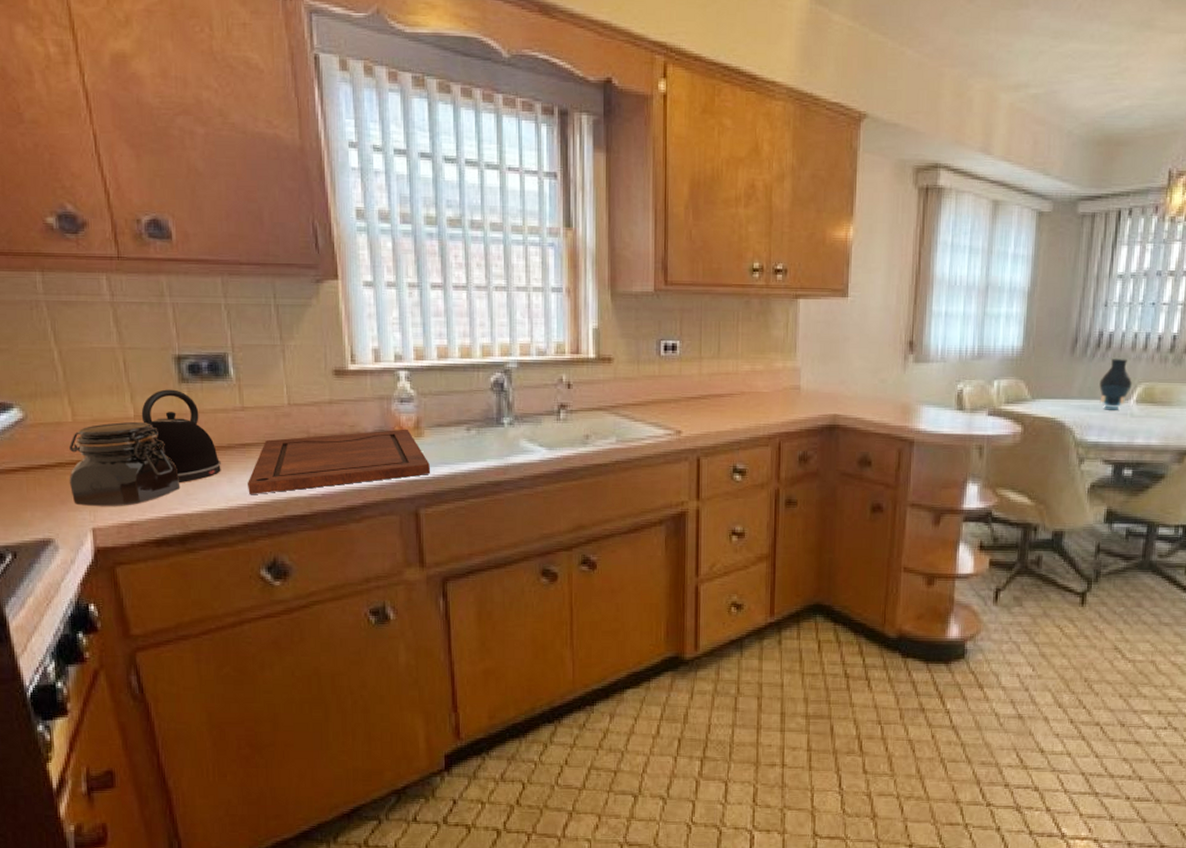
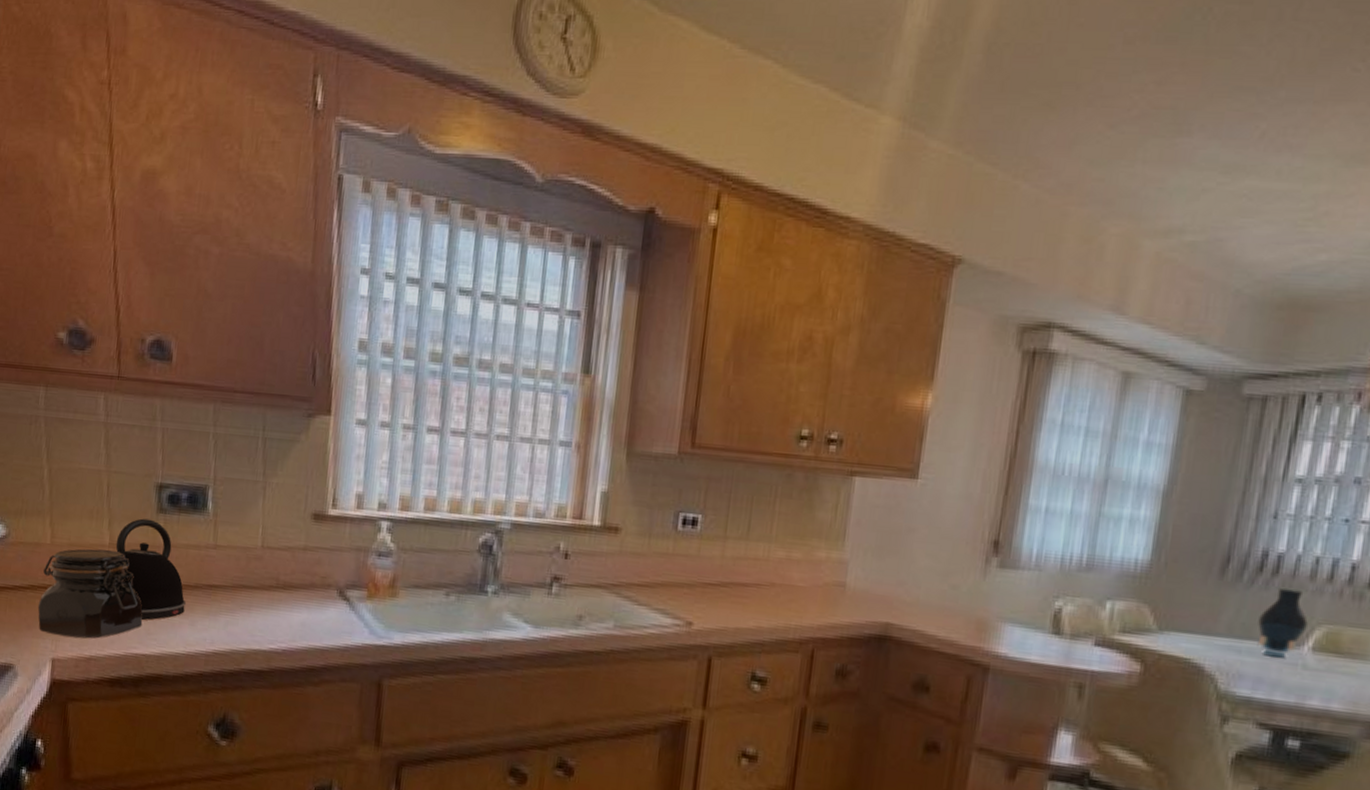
cutting board: present [248,429,431,495] -> none [208,583,401,642]

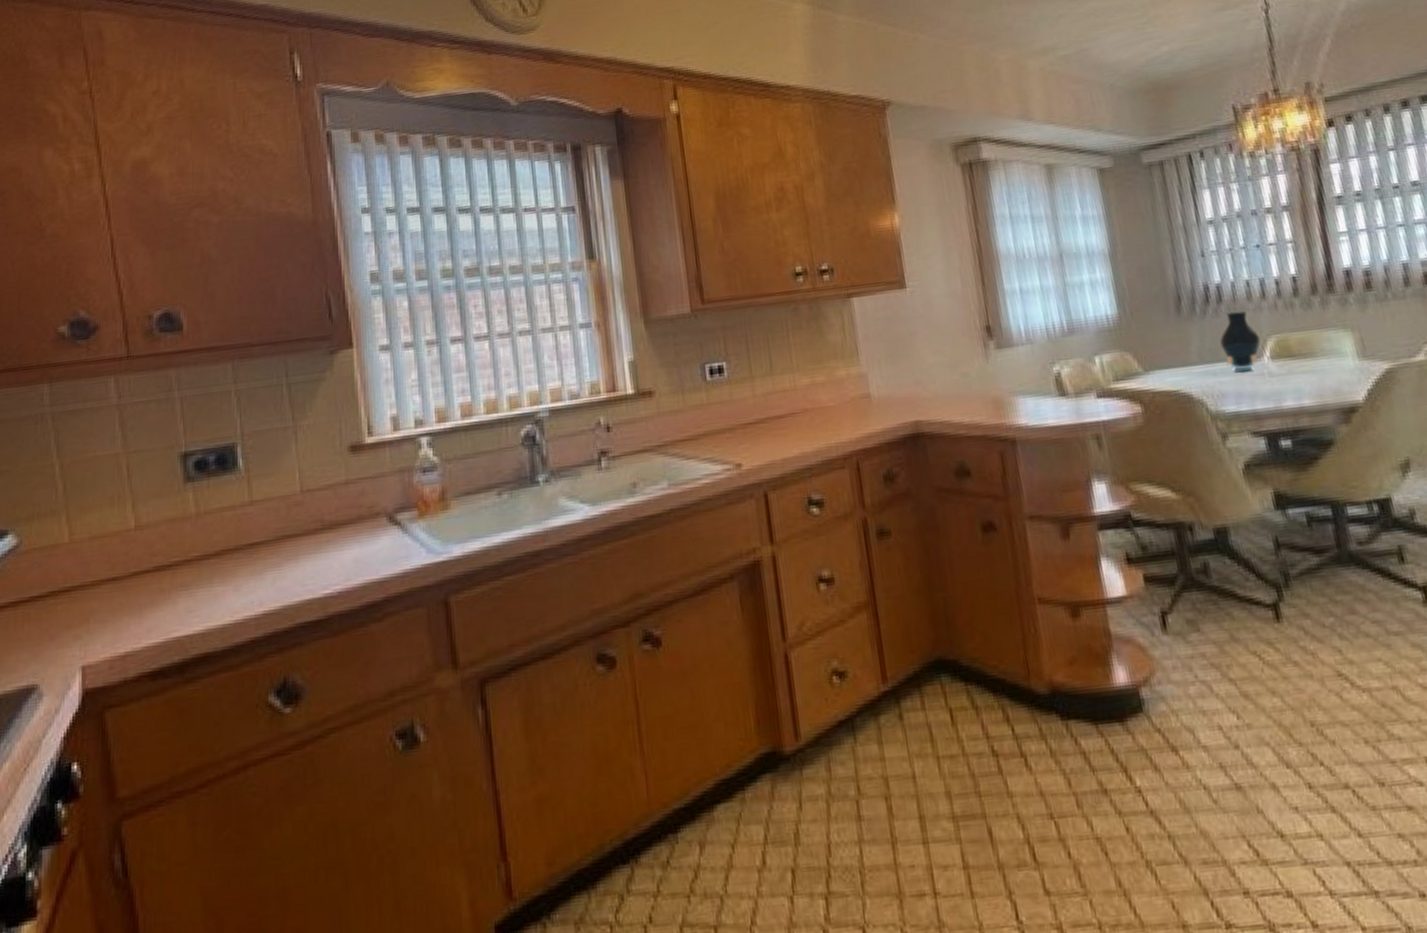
jar: present [37,549,143,640] -> none [60,532,181,641]
kettle: present [115,518,187,621] -> none [142,491,228,600]

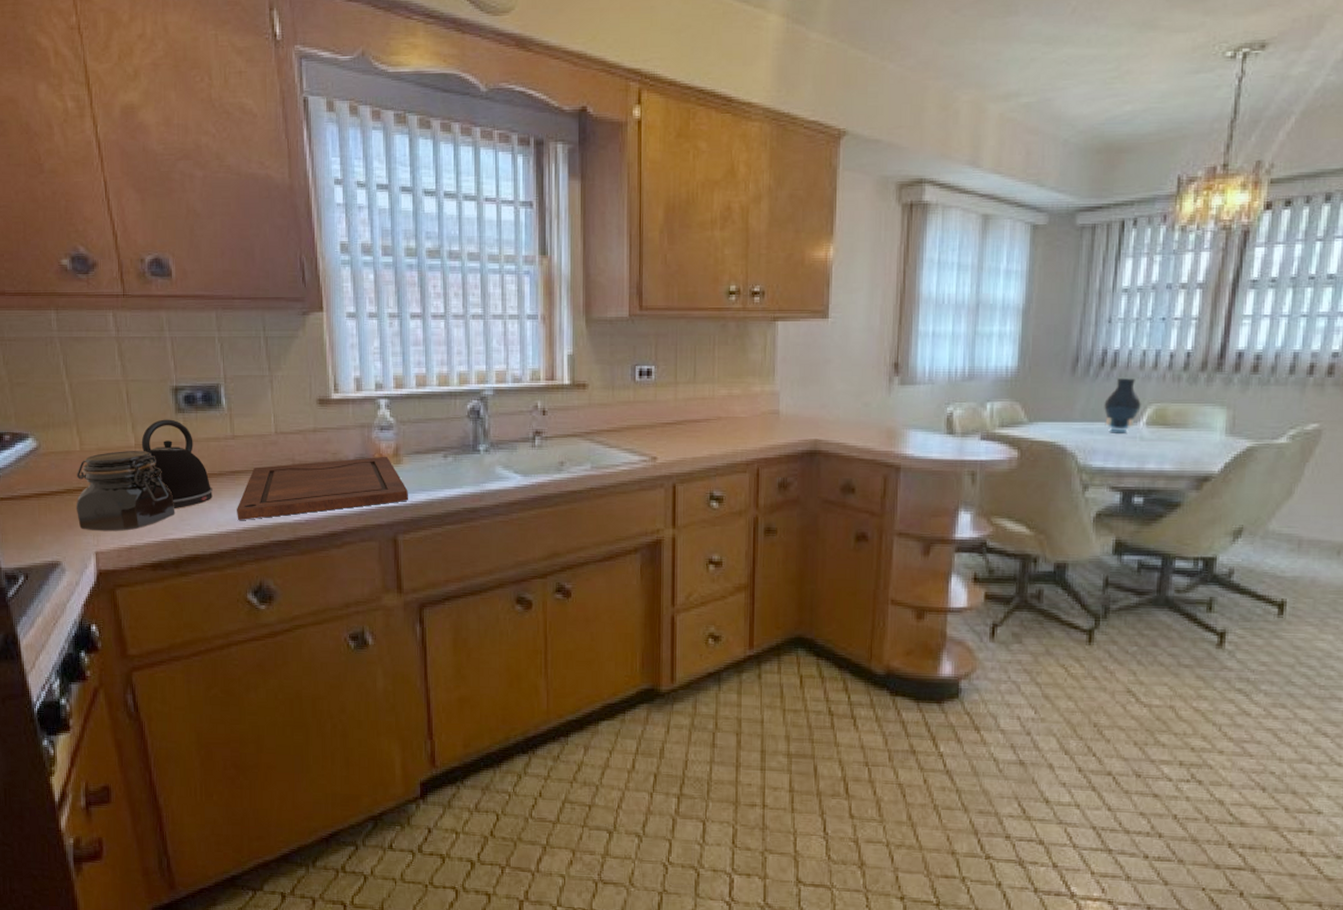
jar: none [60,532,181,641] -> present [76,451,175,532]
kettle: none [142,491,228,600] -> present [141,419,214,509]
cutting board: none [256,502,460,604] -> present [237,456,409,521]

